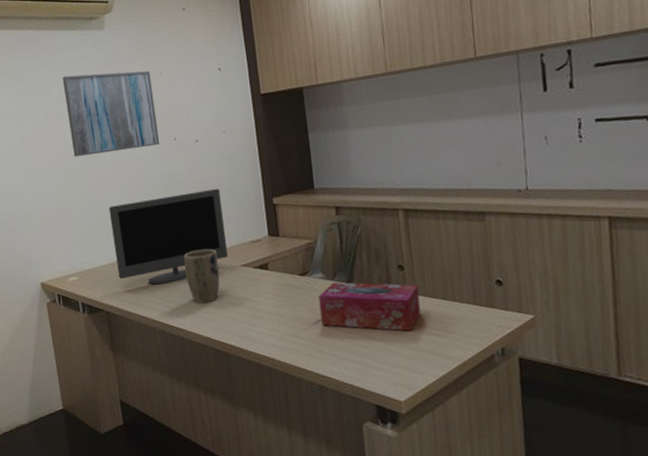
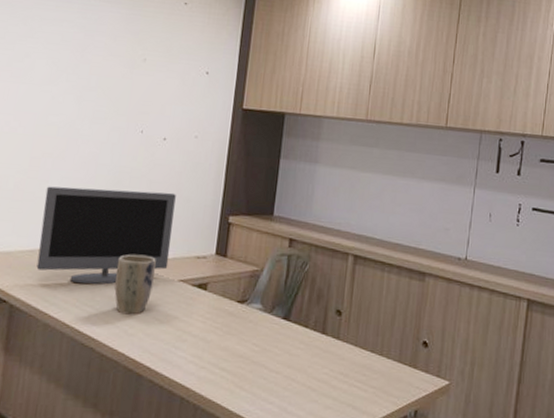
wall art: present [62,70,160,158] -> none [22,34,133,134]
tissue box: present [318,282,422,332] -> none [248,315,351,380]

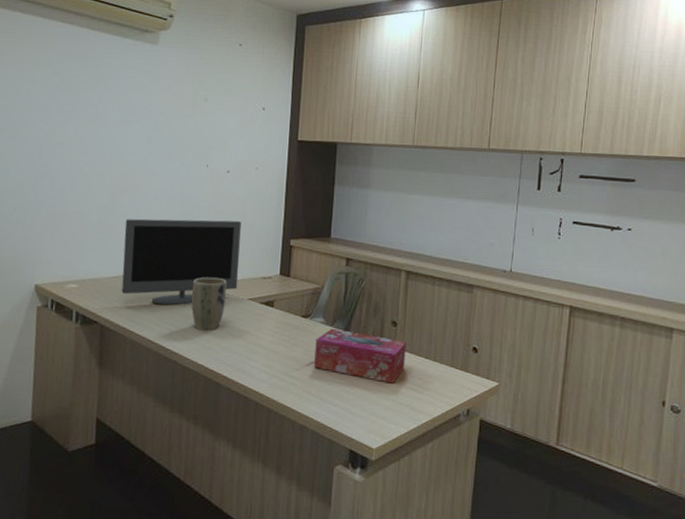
tissue box: none [248,315,351,380] -> present [314,328,406,384]

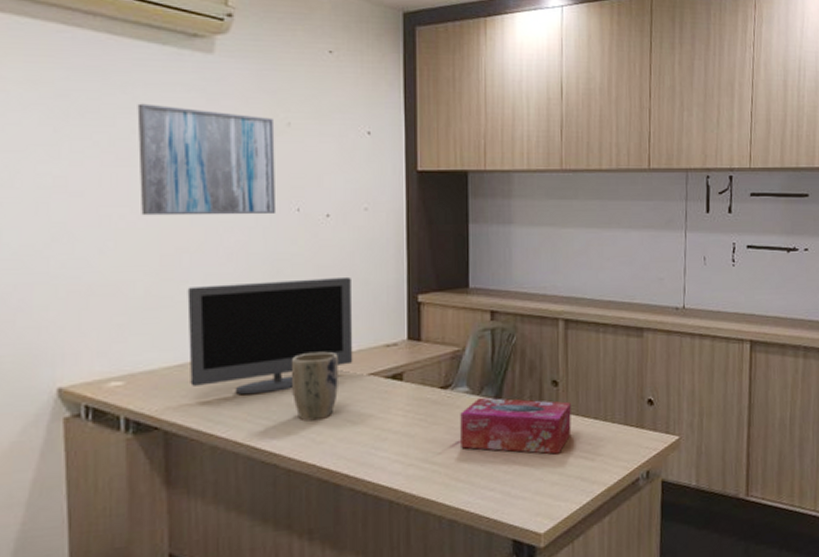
wall art: none [99,80,196,169] -> present [137,103,277,216]

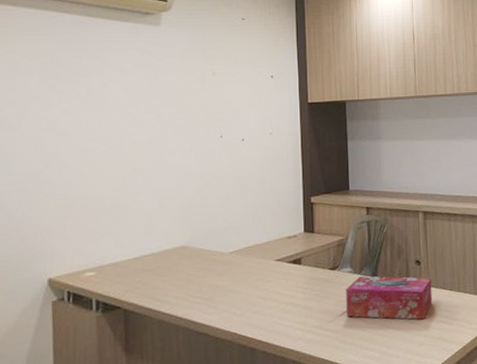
wall art: present [137,103,277,216] -> none [106,64,206,147]
monitor: present [187,276,353,395] -> none [141,185,264,280]
plant pot: present [291,351,338,421] -> none [217,243,253,299]

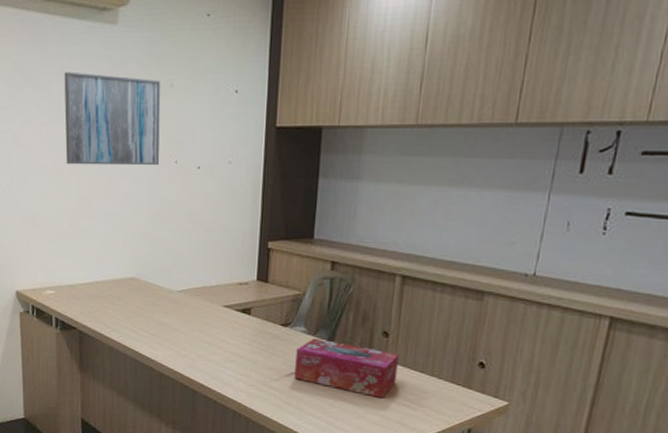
wall art: none [106,64,206,147] -> present [64,71,161,166]

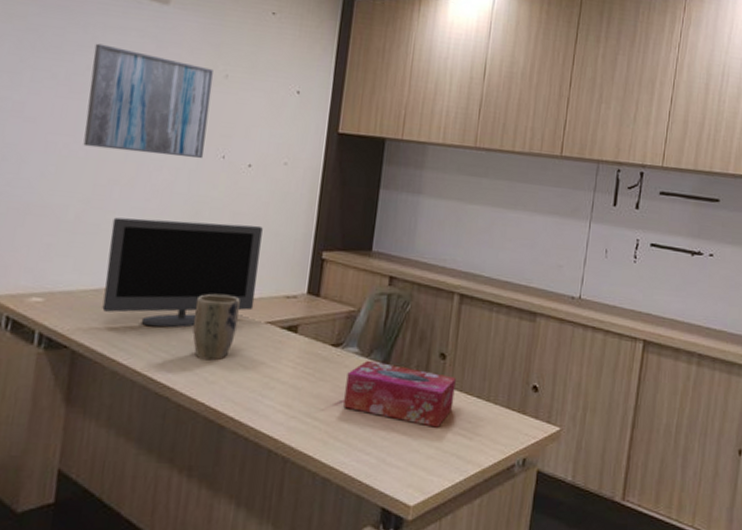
monitor: none [95,221,214,312] -> present [102,217,263,328]
plant pot: none [165,283,201,339] -> present [193,293,240,361]

